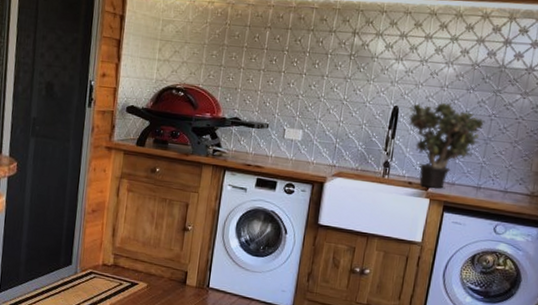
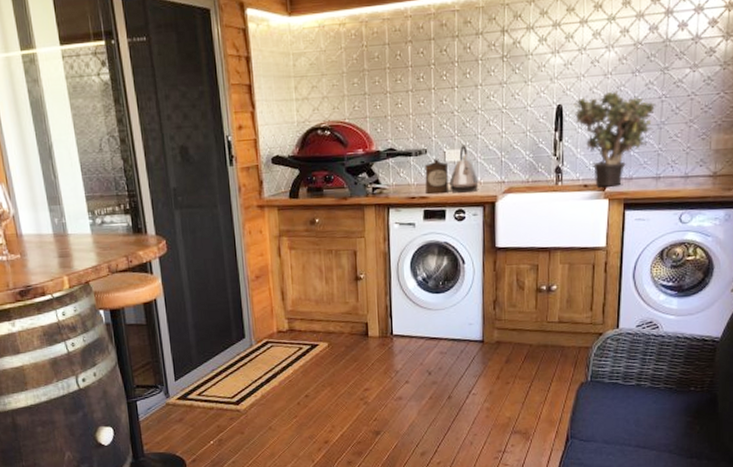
canister: none [261,134,286,167] -> present [425,159,448,195]
kettle: none [284,126,312,170] -> present [449,145,479,193]

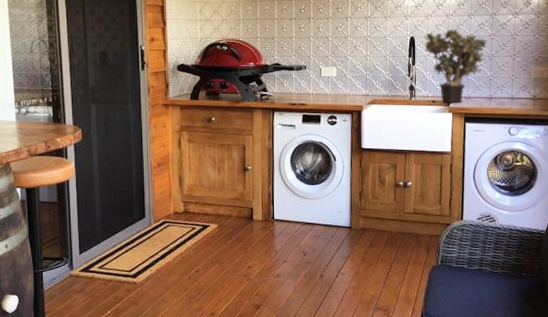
canister: present [425,159,448,195] -> none [304,74,323,102]
kettle: present [449,145,479,193] -> none [324,64,348,102]

